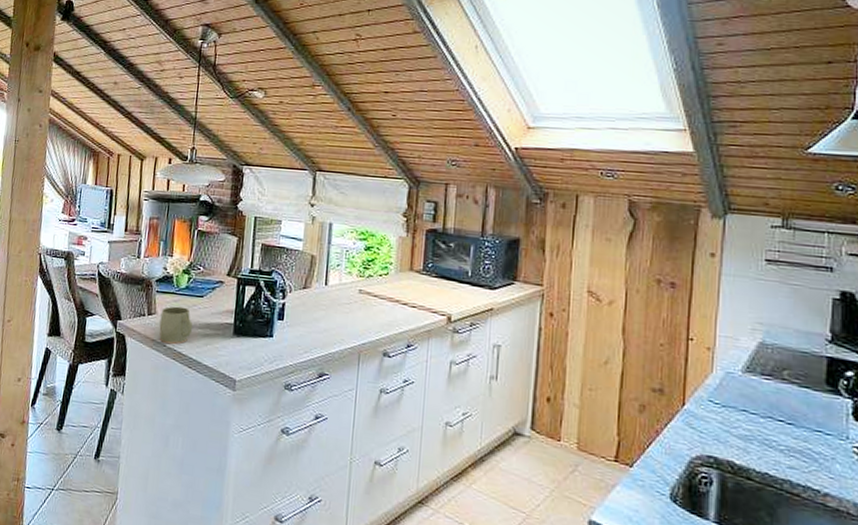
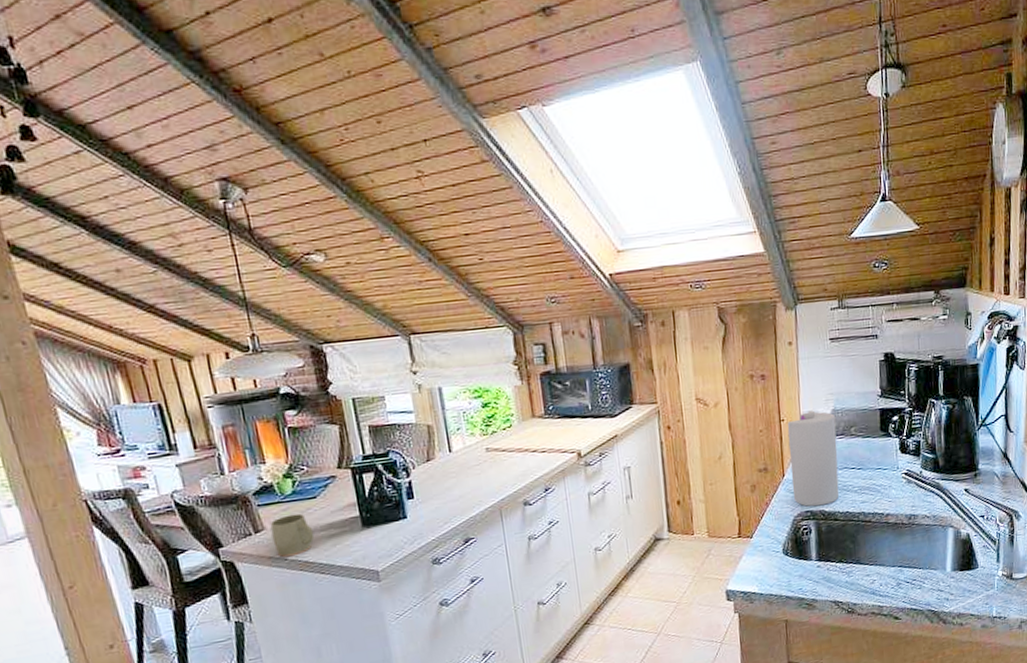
paper towel holder: none [693,336,762,457] -> present [787,410,840,507]

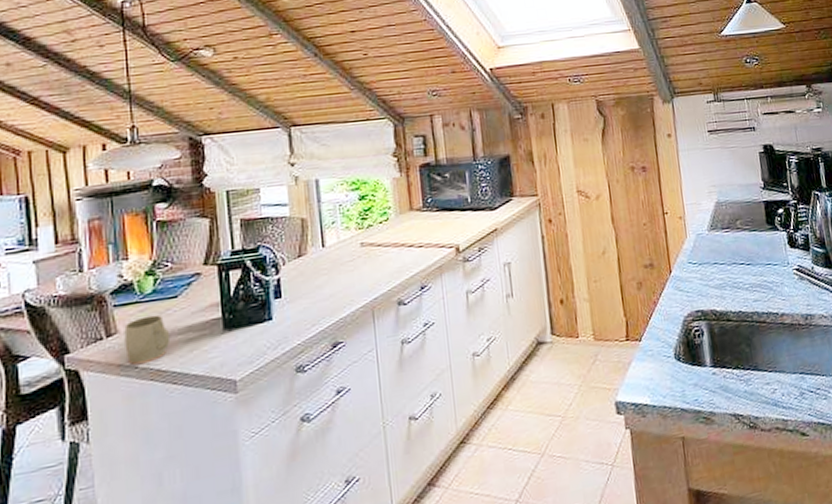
paper towel holder: present [787,410,840,507] -> none [670,202,730,306]

